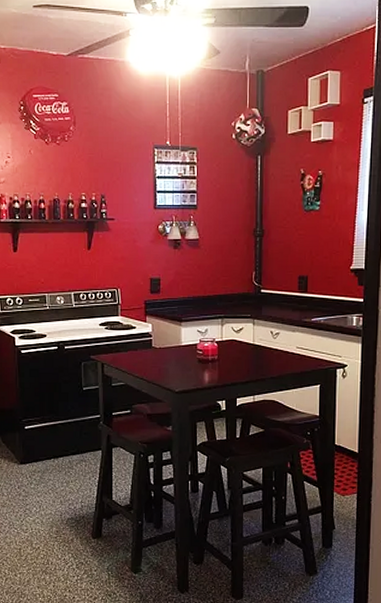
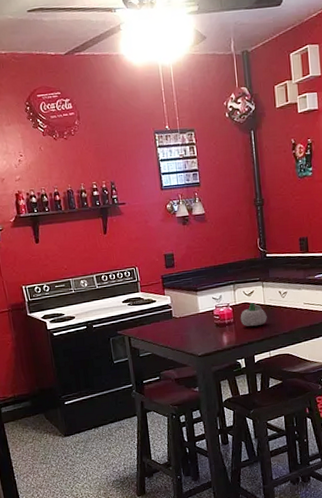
succulent planter: none [225,340,255,367] -> present [240,302,267,327]

